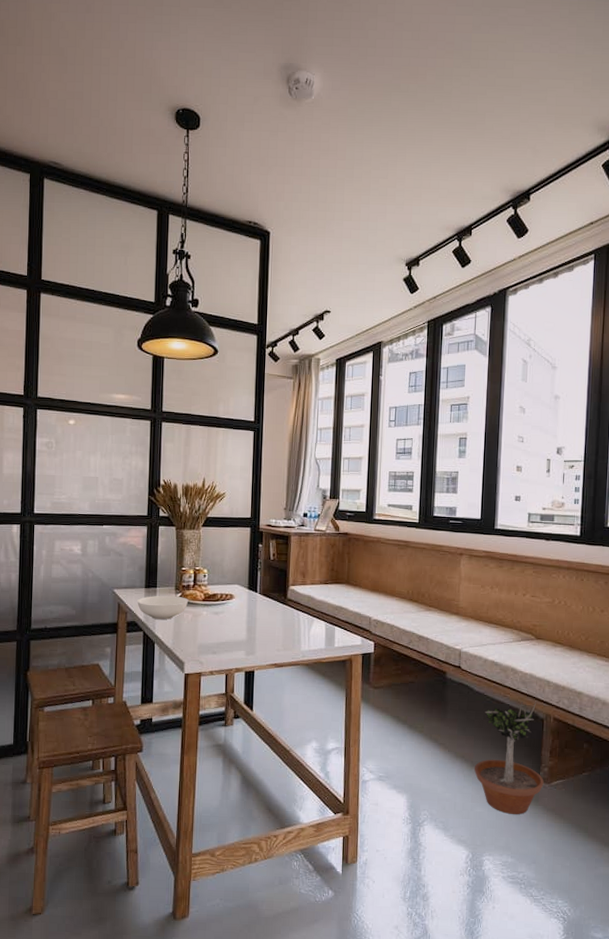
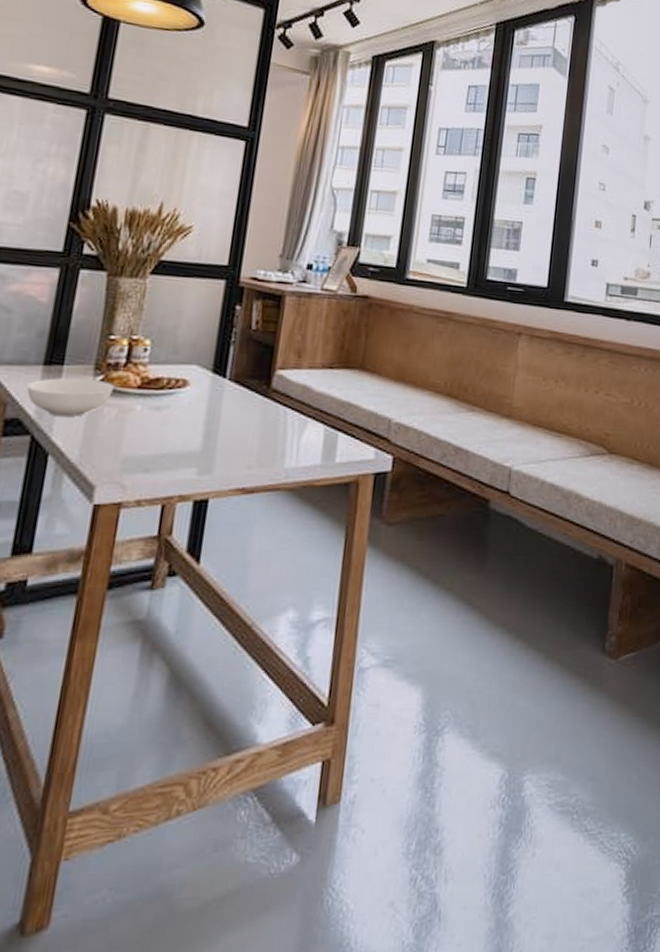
potted tree: present [474,700,544,814] -> none [519,539,610,707]

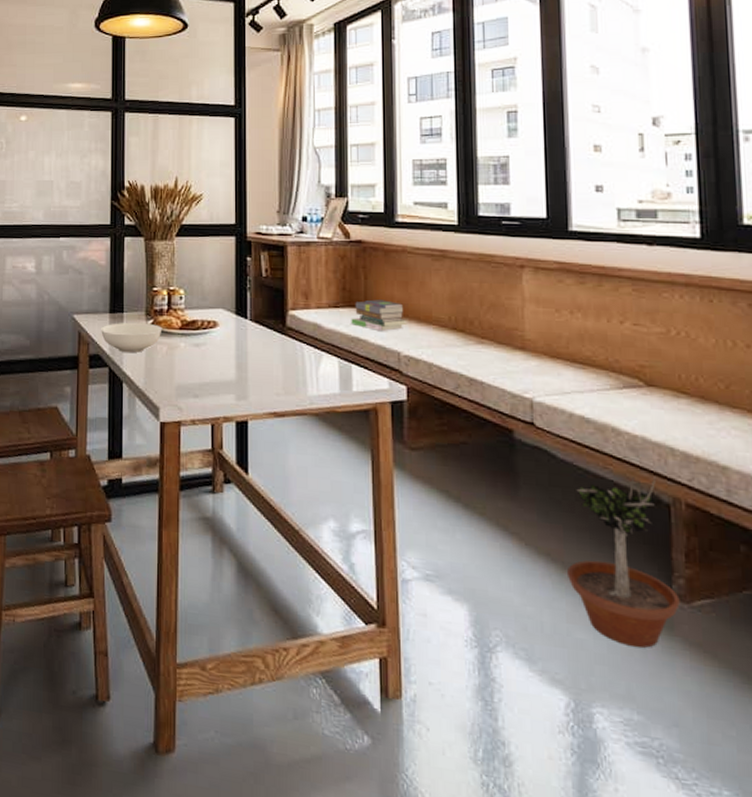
books: none [344,361,404,397] -> present [351,299,407,332]
potted tree: none [519,539,610,707] -> present [568,476,680,648]

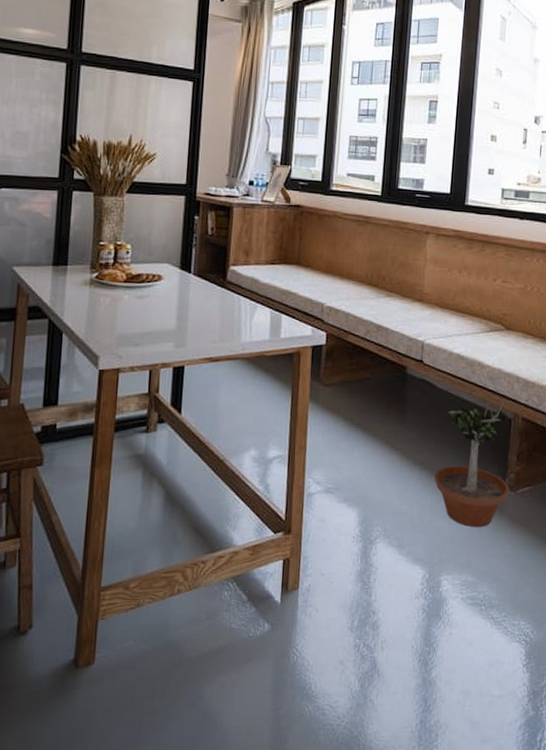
bowl: present [100,322,163,353] -> none [41,275,107,305]
books: present [351,299,407,332] -> none [284,258,332,286]

